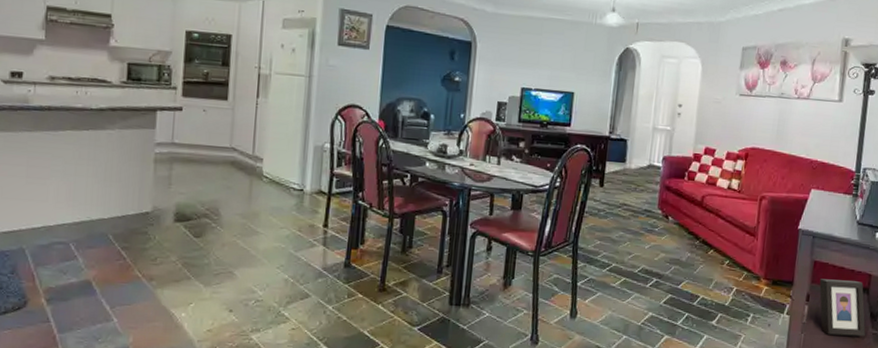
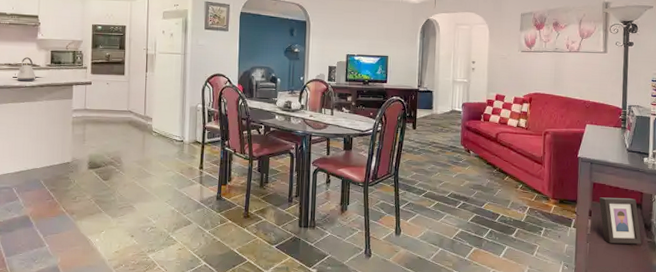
kettle: none [79,69,106,104] -> present [17,57,36,83]

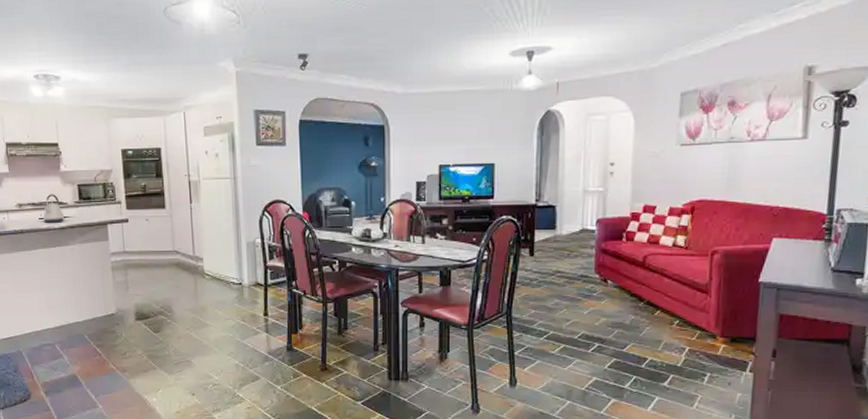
picture frame: present [599,197,642,244] -> none [787,333,847,391]

